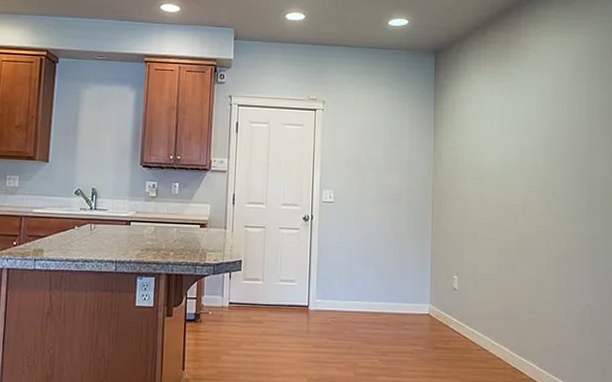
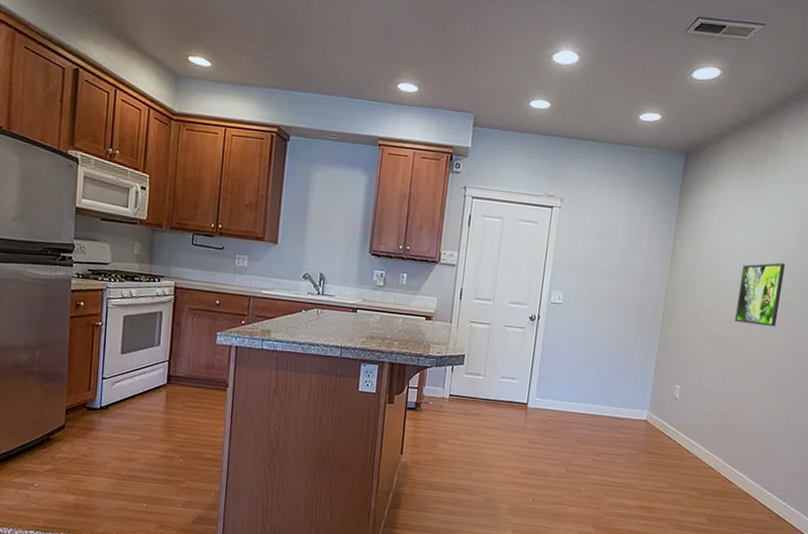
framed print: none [502,148,542,211] -> present [735,262,786,327]

